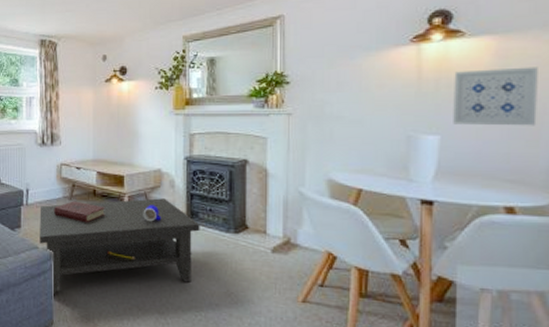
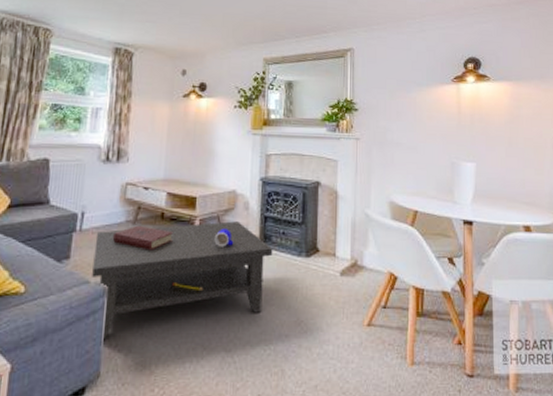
wall art: present [453,66,538,126] -> none [484,109,541,157]

